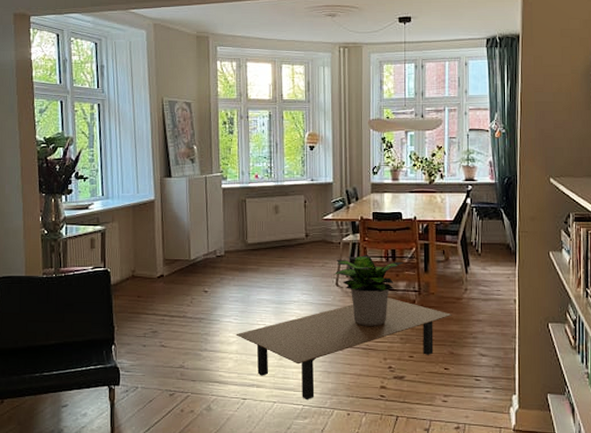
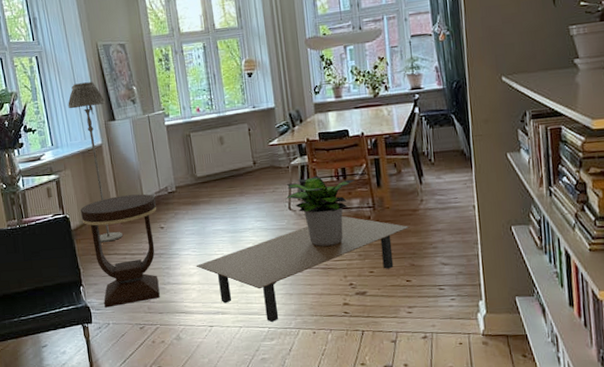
side table: none [123,254,203,370] -> present [81,194,160,308]
floor lamp: none [125,136,164,301] -> present [68,81,123,243]

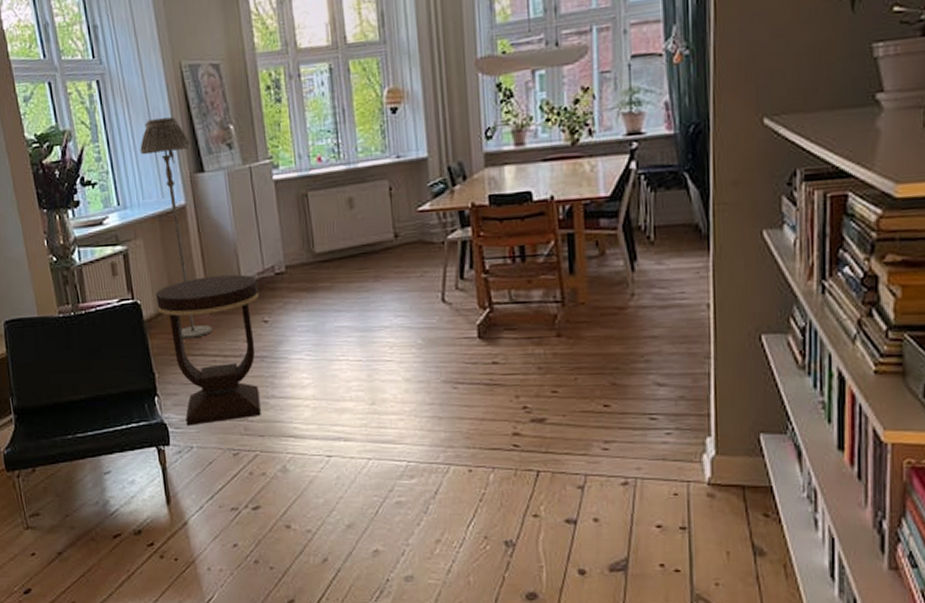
coffee table: present [196,216,410,322] -> none [310,313,613,454]
potted plant: present [283,176,356,247] -> none [434,256,539,355]

